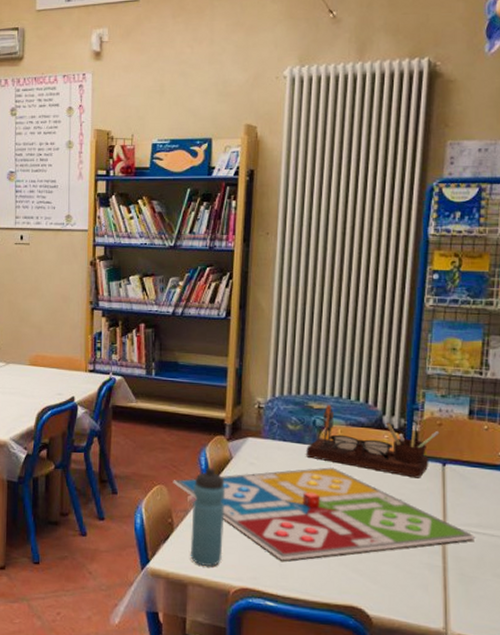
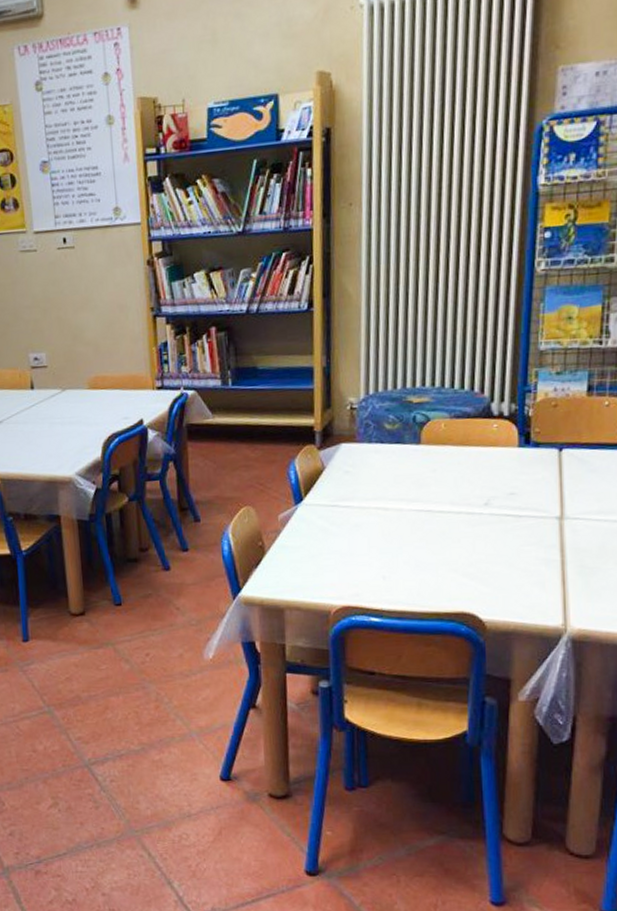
gameboard: present [173,467,476,561] -> none [260,466,597,574]
water bottle: present [191,467,225,566] -> none [284,481,321,588]
desk organizer: present [306,405,440,478] -> none [406,397,555,468]

